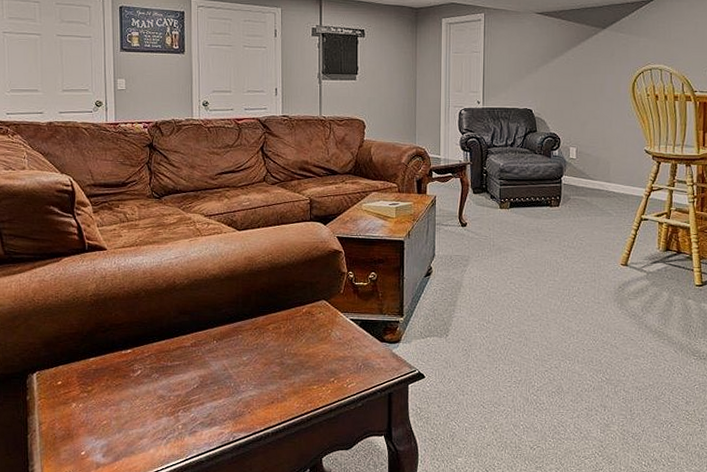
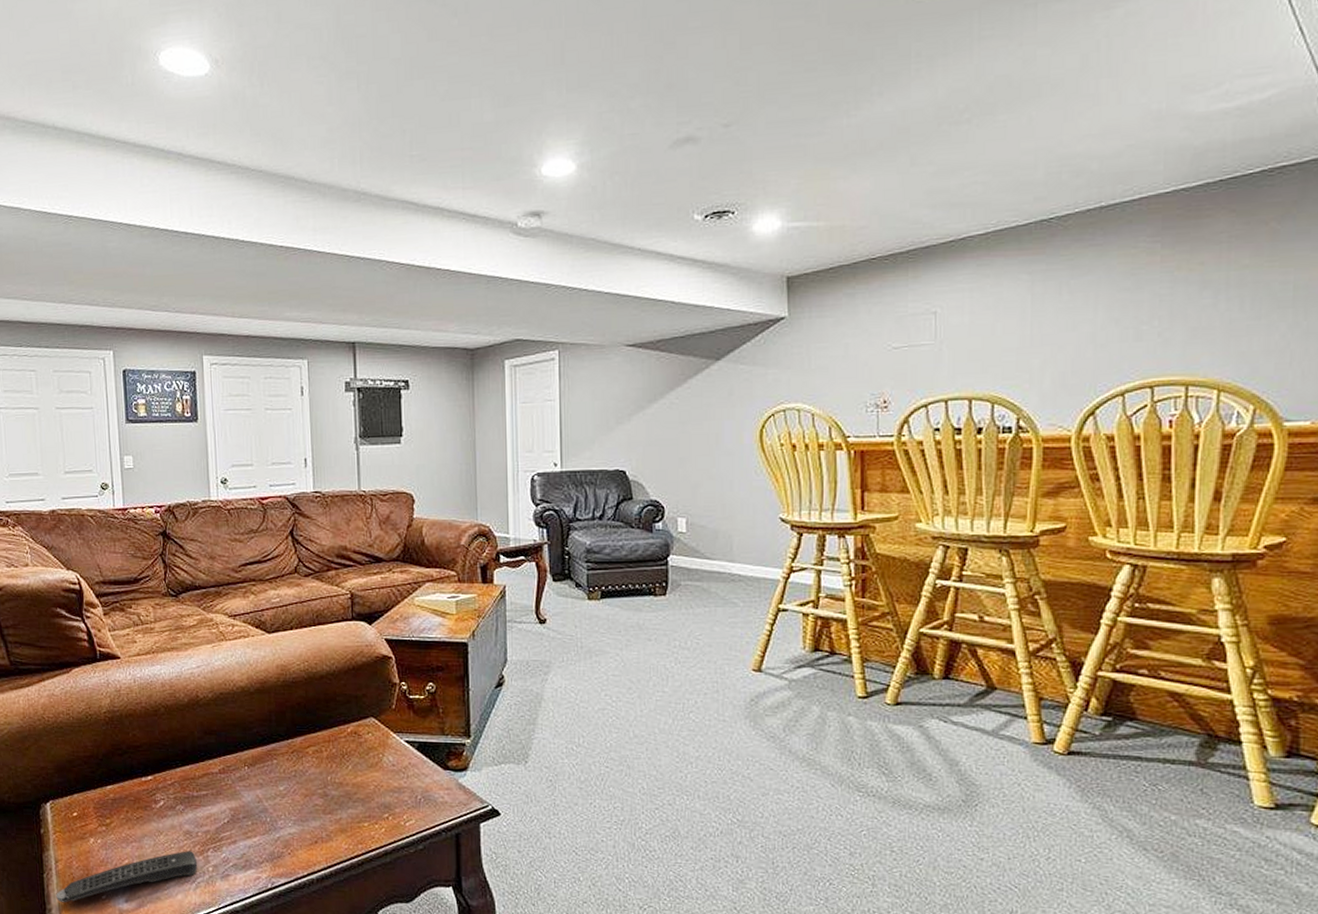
remote control: none [39,412,169,460] -> present [56,851,198,903]

